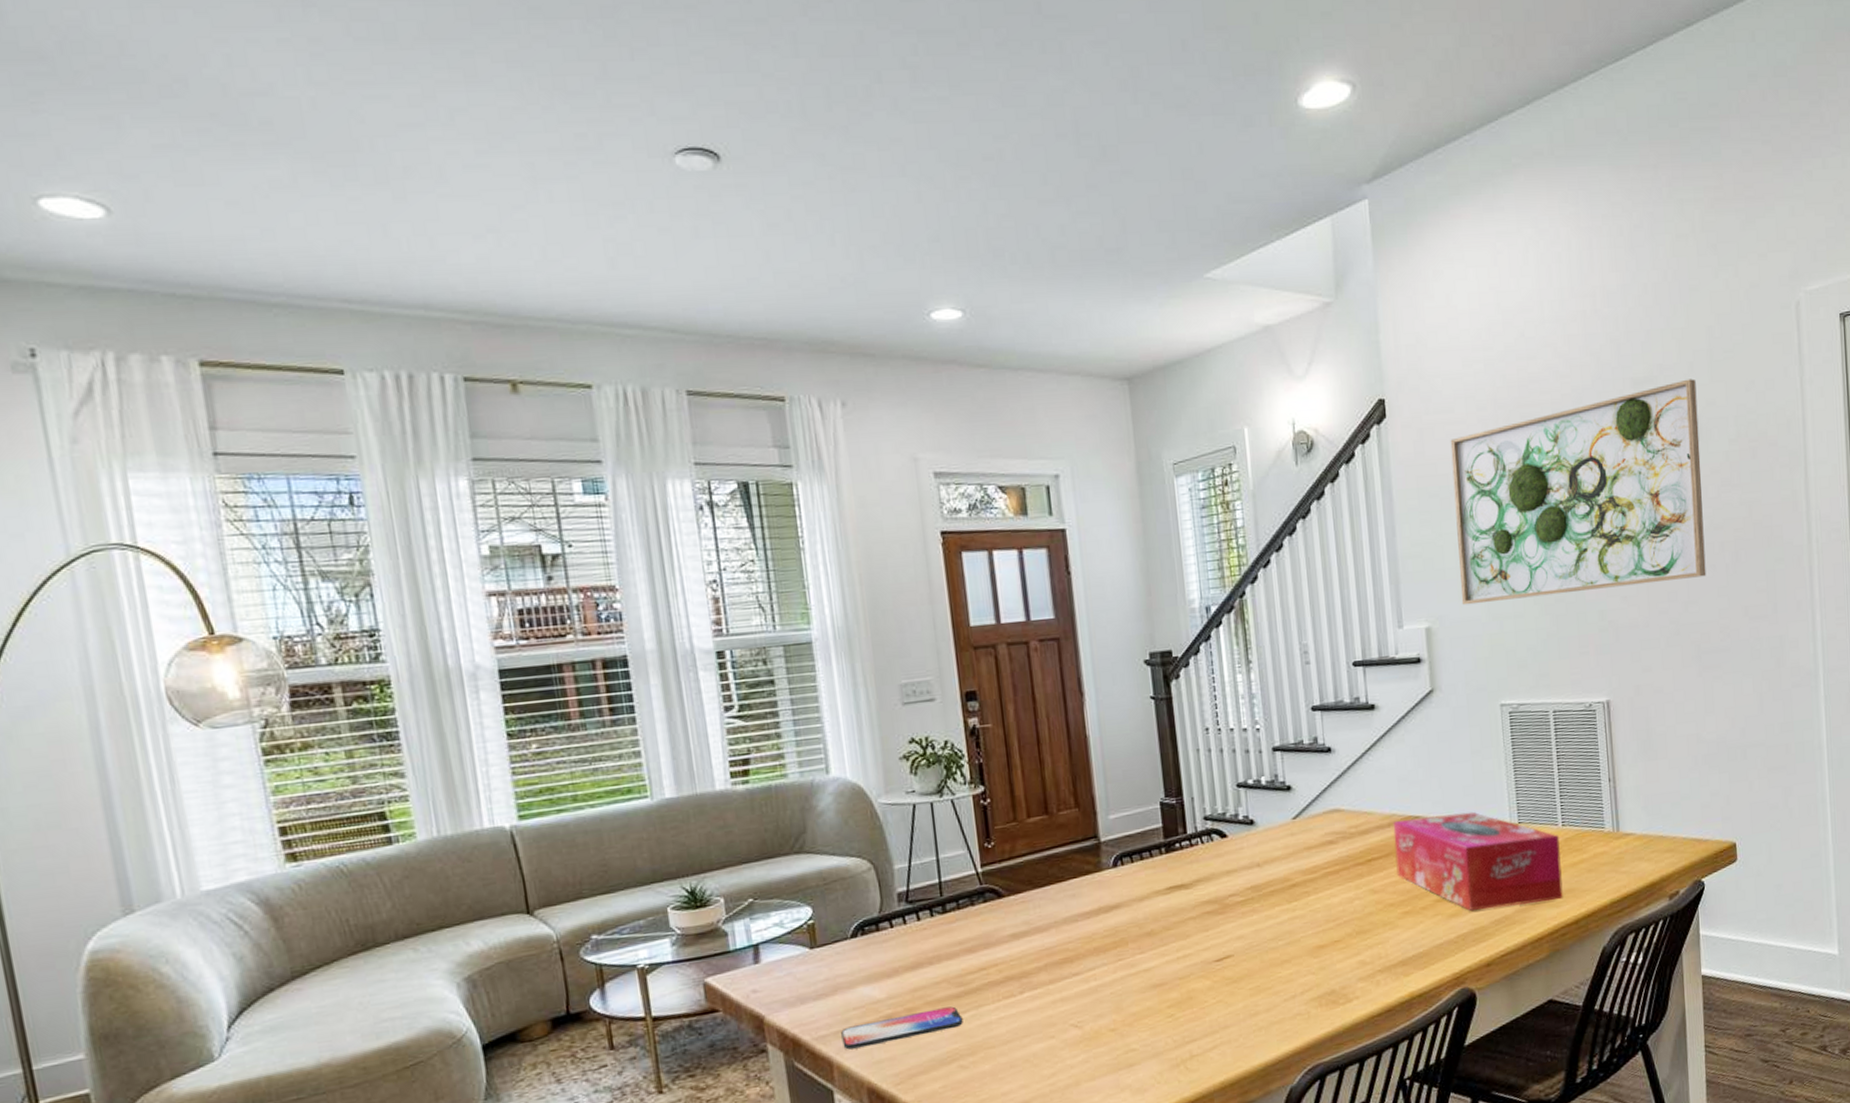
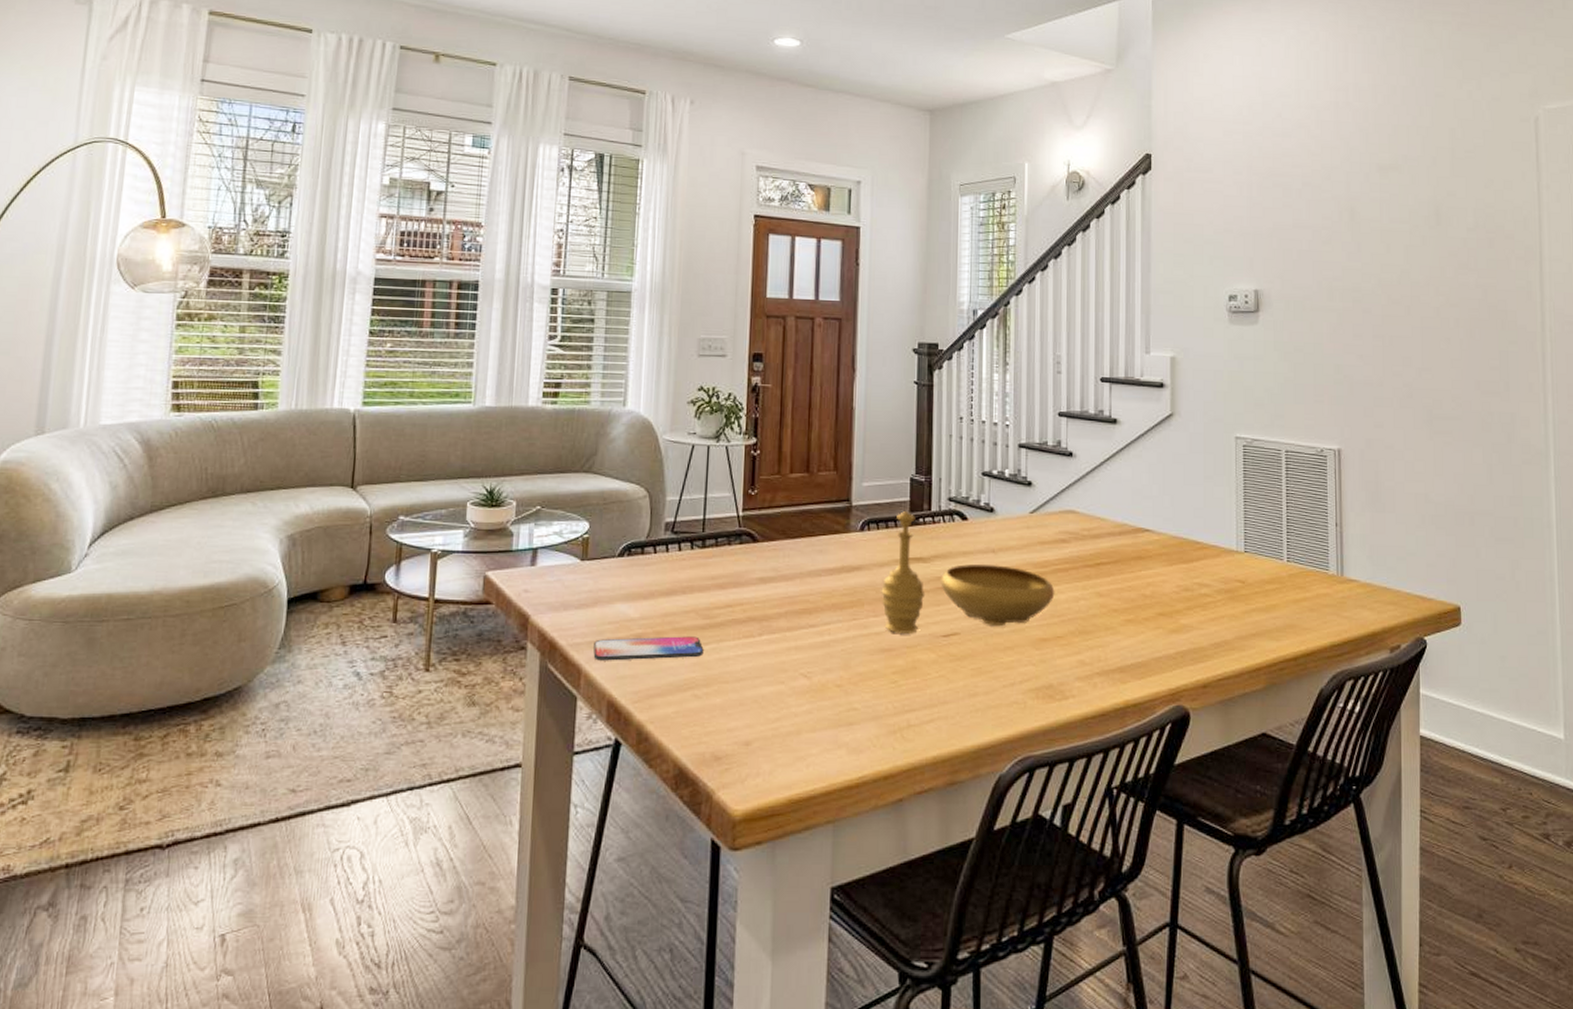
decorative bowl: none [1144,837,1328,967] -> present [881,510,1055,633]
tissue box: present [1393,811,1563,911] -> none [1123,531,1284,634]
wall art: present [1450,379,1706,606] -> none [1206,171,1441,348]

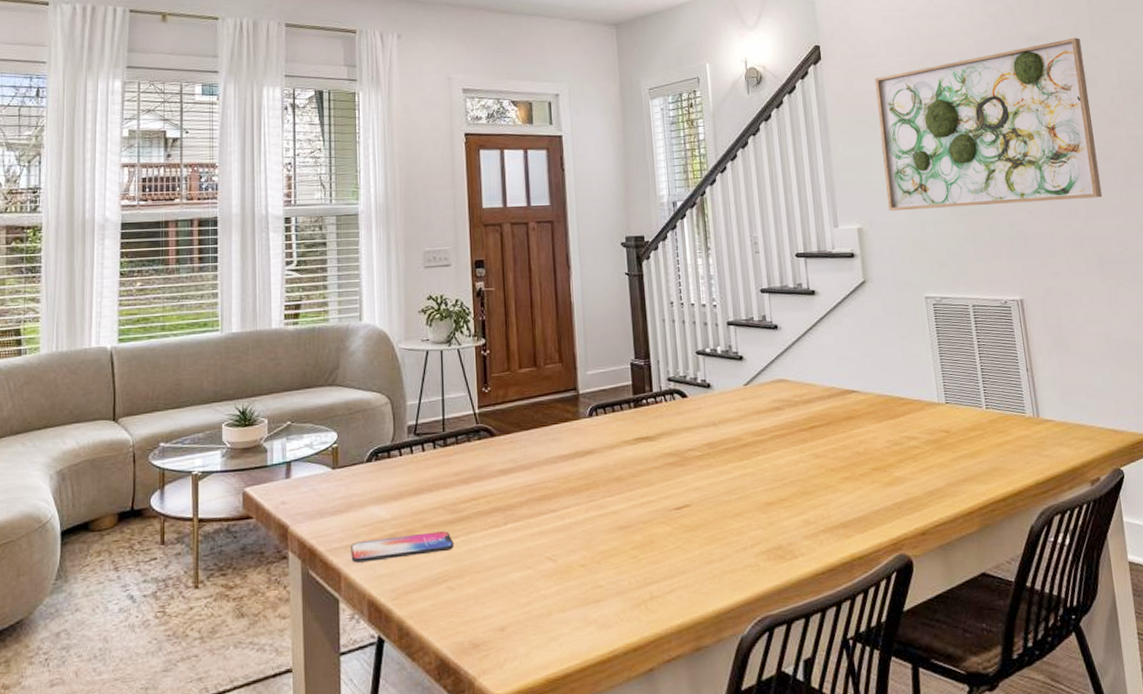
decorative bowl: present [881,510,1055,633] -> none [614,393,775,510]
wall art: none [1206,171,1441,348] -> present [874,37,1103,212]

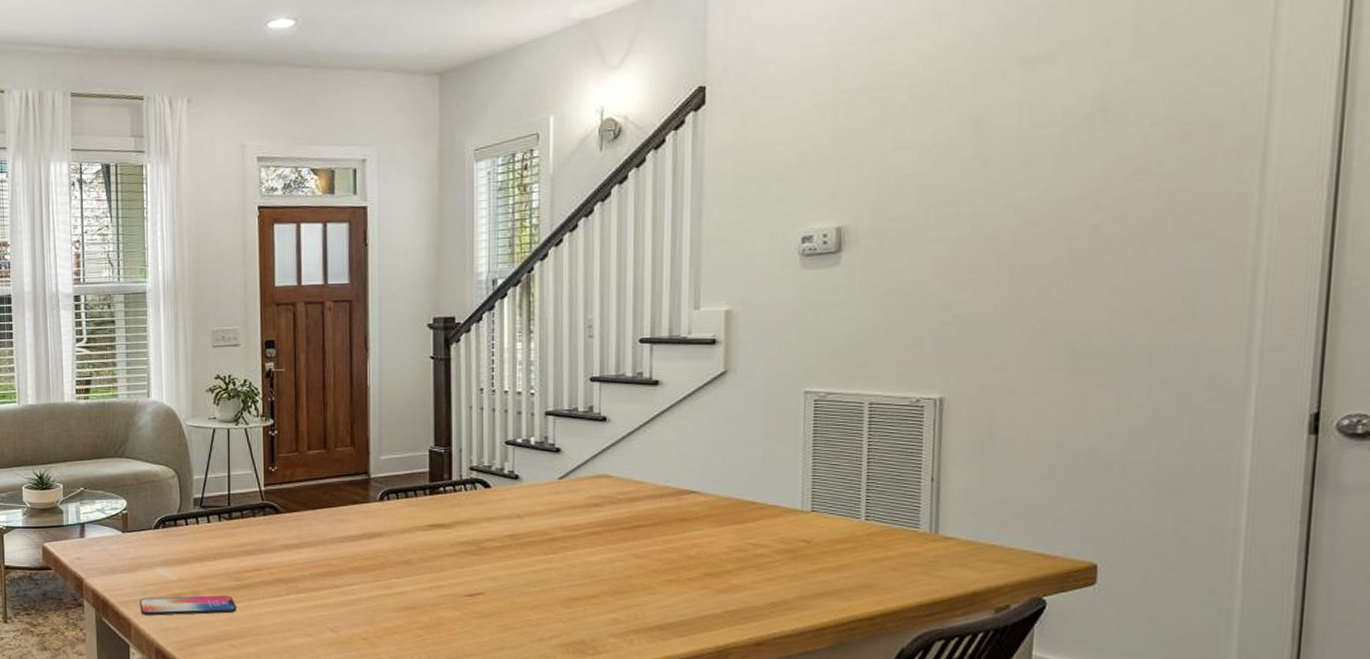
wall art: present [874,37,1103,212] -> none [771,55,1111,291]

